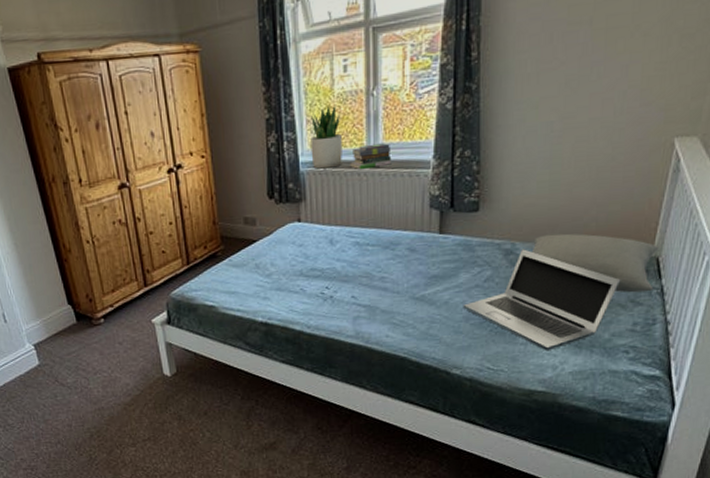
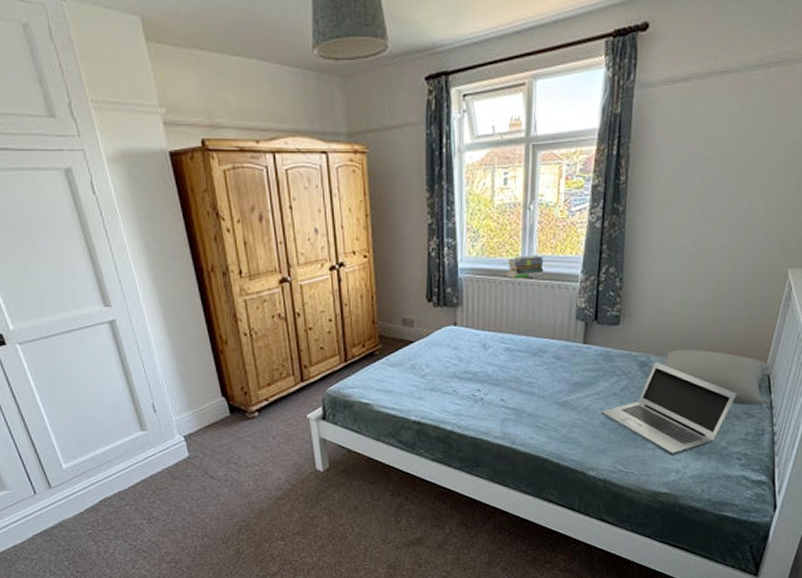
planter: present [310,104,342,169] -> none [469,215,499,276]

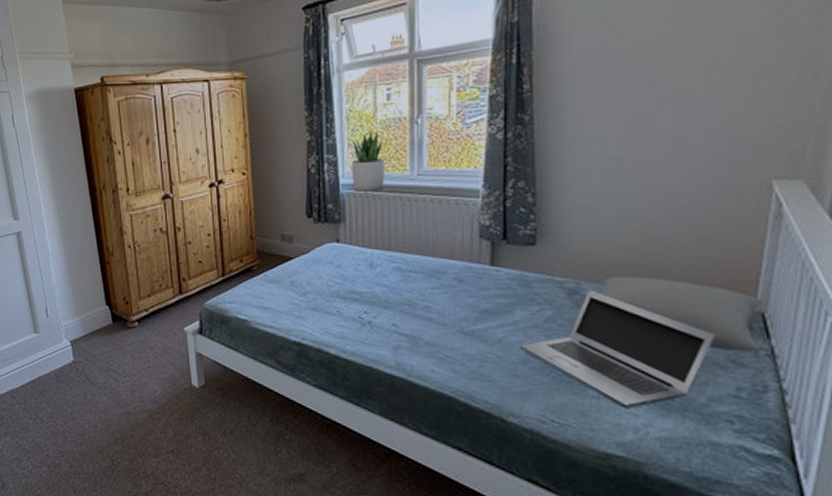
planter: none [469,215,499,276] -> present [352,130,384,192]
books: present [505,255,544,280] -> none [392,170,437,195]

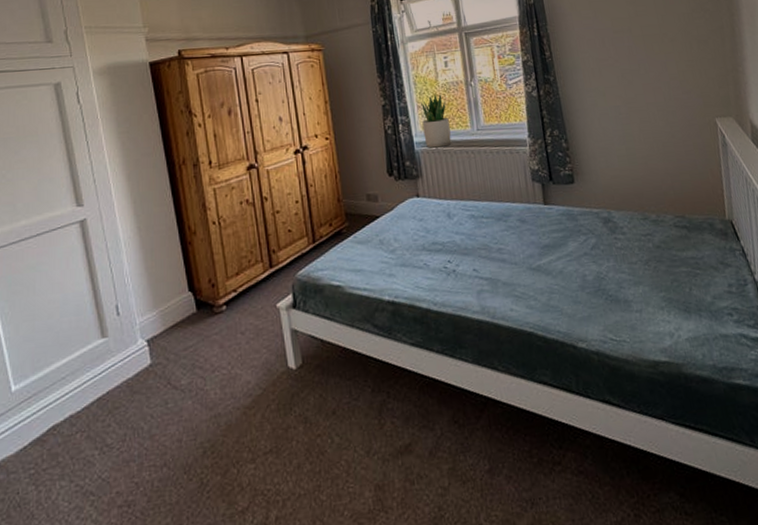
laptop: present [519,290,717,410] -> none [576,217,707,318]
pillow: present [600,276,764,353] -> none [626,201,736,255]

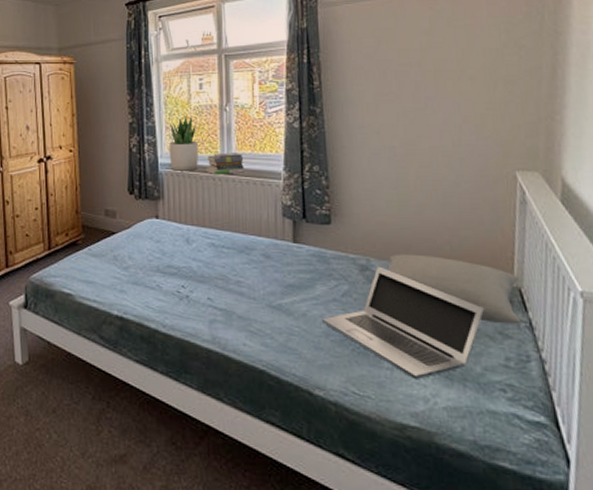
books: none [458,125,494,149] -> present [205,153,245,175]
laptop: none [576,217,707,318] -> present [321,266,485,380]
pillow: none [626,201,736,255] -> present [387,254,522,325]

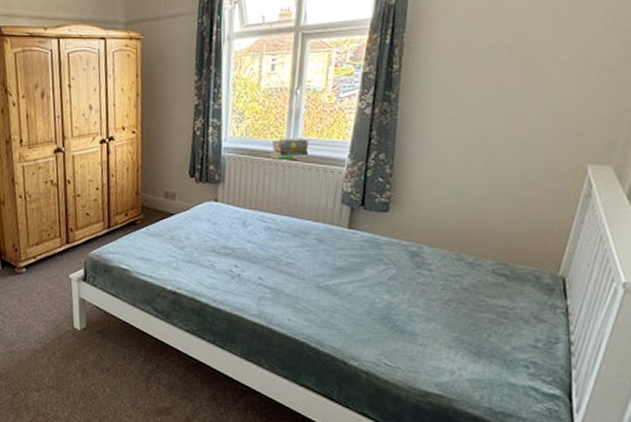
planter: present [169,115,198,171] -> none [233,98,265,156]
laptop: present [321,266,485,380] -> none [365,253,526,356]
pillow: present [387,254,522,325] -> none [437,242,567,311]

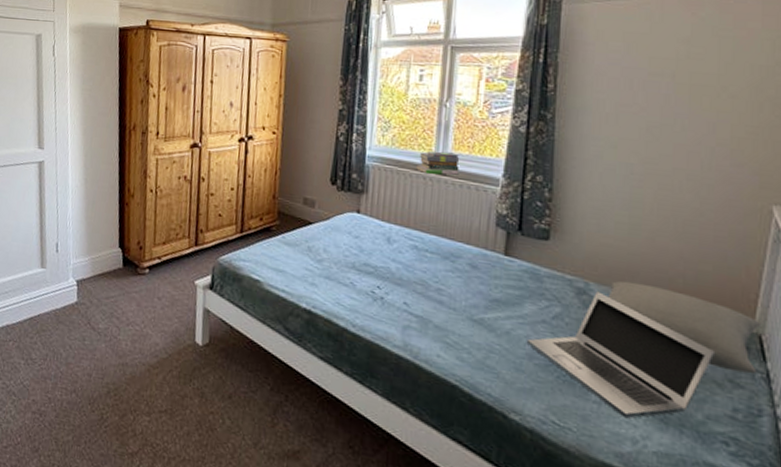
laptop: none [365,253,526,356] -> present [526,291,716,419]
pillow: none [437,242,567,311] -> present [607,280,762,375]

